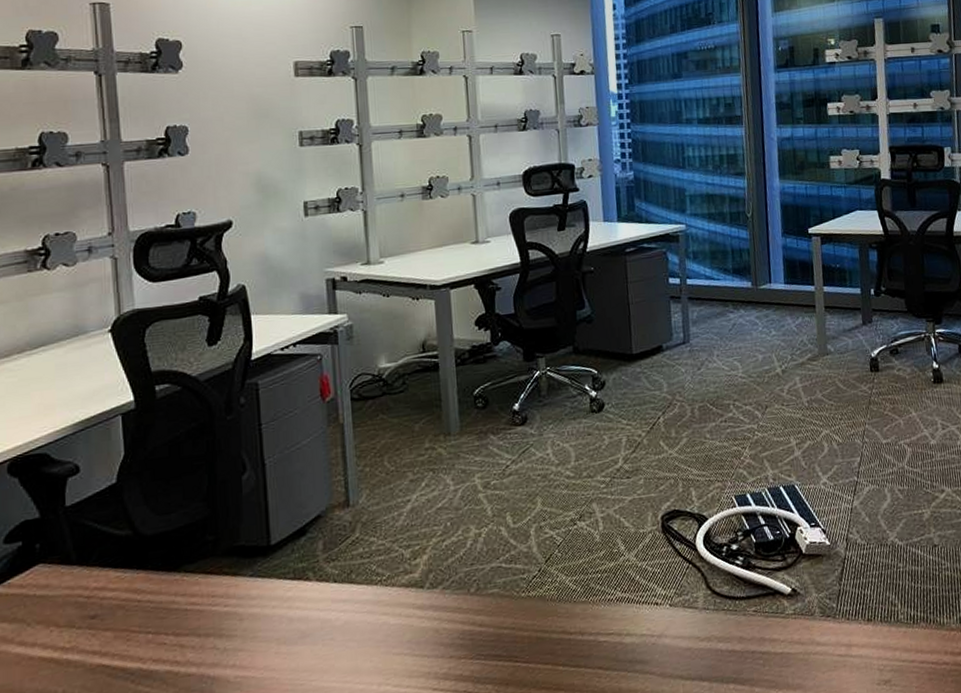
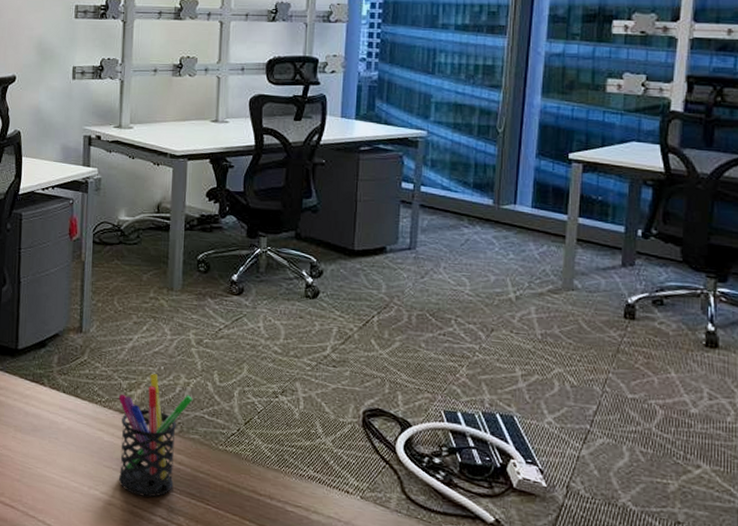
pen holder: none [401,533,487,676] -> present [118,374,193,497]

